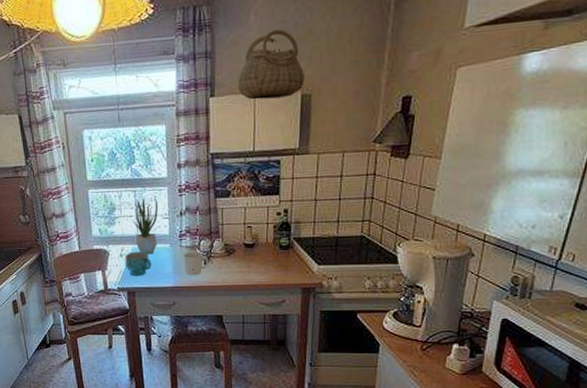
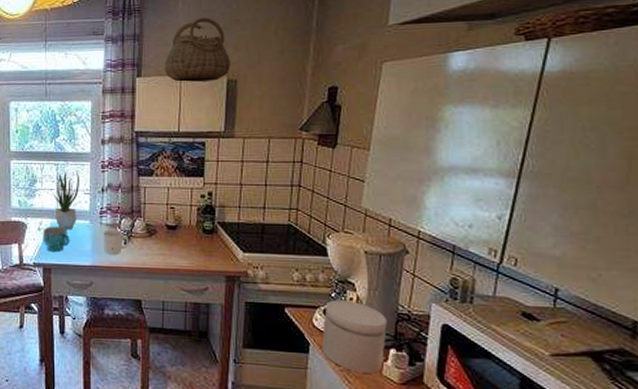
jar: none [391,303,451,367] -> present [321,300,387,374]

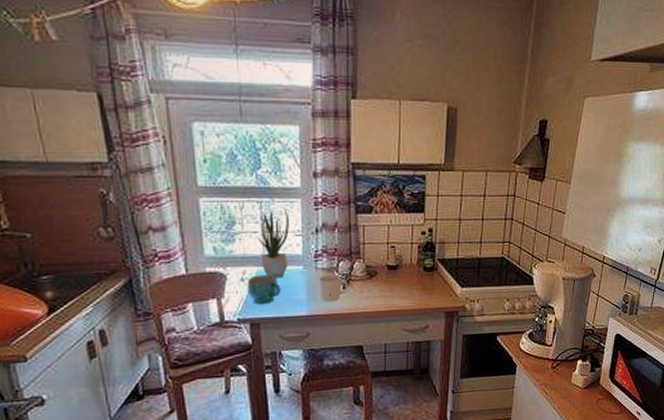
basket: present [165,18,230,82] -> none [383,34,450,108]
jar: present [321,300,387,374] -> none [526,323,577,385]

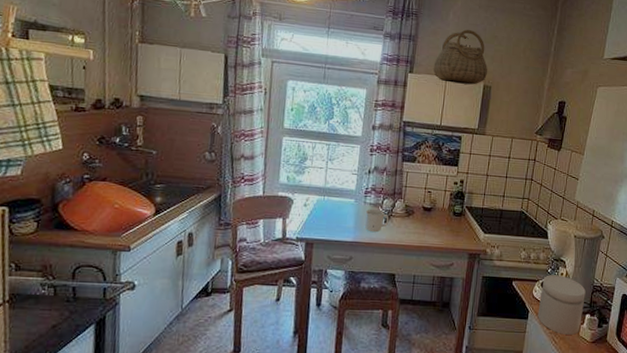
cup: present [247,274,281,305] -> none [308,202,335,228]
potted plant: present [257,209,289,278] -> none [322,151,349,208]
basket: none [383,34,450,108] -> present [433,30,487,85]
jar: none [526,323,577,385] -> present [537,275,586,335]

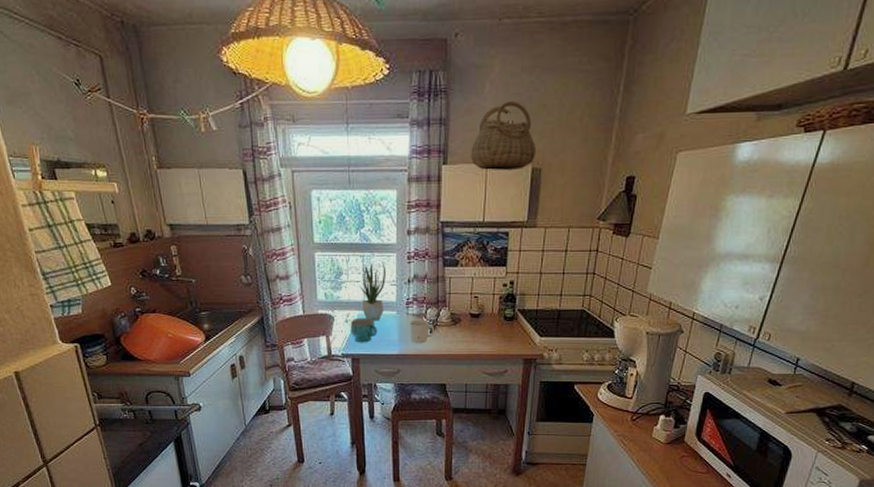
cup: none [308,202,335,228] -> present [350,317,378,343]
potted plant: none [322,151,349,208] -> present [359,262,386,321]
jar: present [537,275,586,335] -> none [604,376,660,437]

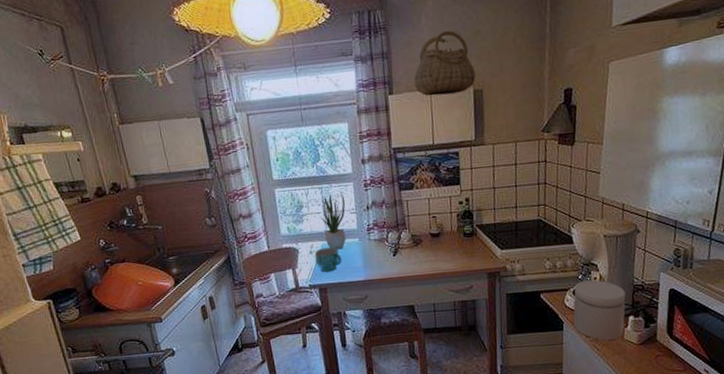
mug: present [409,319,435,344] -> none [371,244,398,268]
jar: none [604,376,660,437] -> present [573,280,626,341]

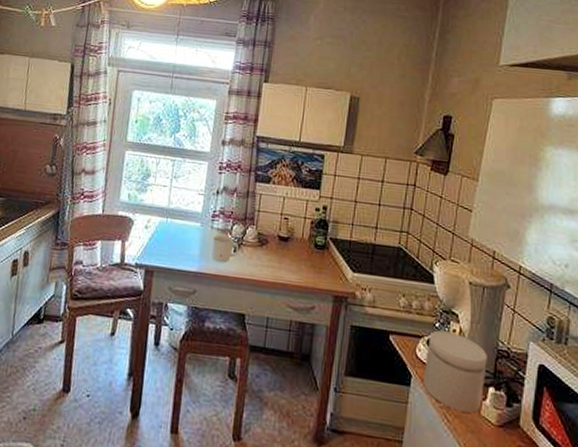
cup: present [314,247,342,273] -> none [148,224,178,254]
potted plant: present [320,193,346,250] -> none [165,168,195,232]
mug: none [371,244,398,268] -> present [210,235,240,264]
basket: present [414,31,476,96] -> none [292,34,355,96]

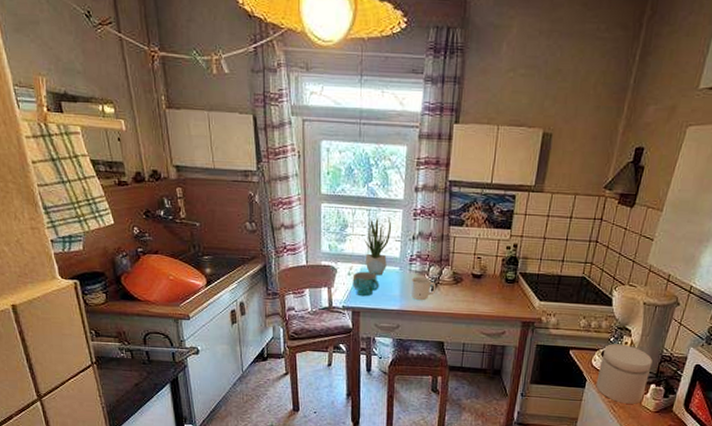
cup: none [148,224,178,254] -> present [352,271,380,297]
potted plant: none [165,168,195,232] -> present [364,217,391,276]

